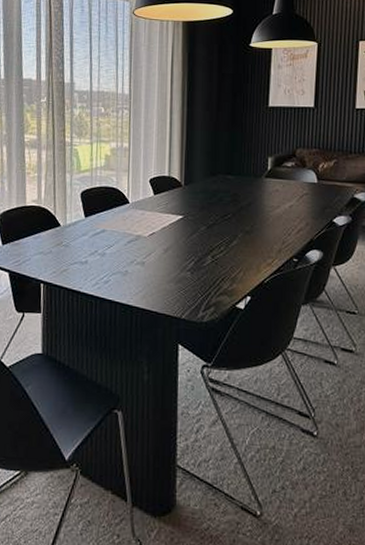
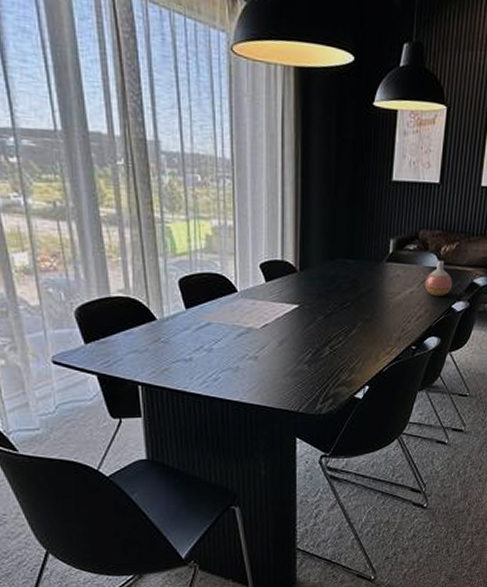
vase: none [304,176,333,211] -> present [424,260,453,297]

